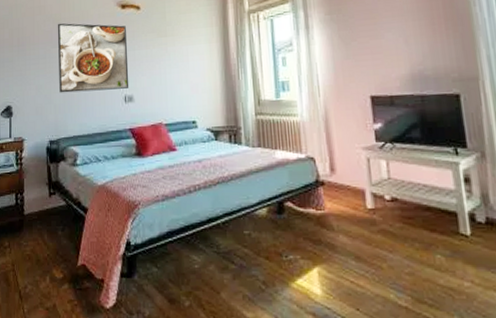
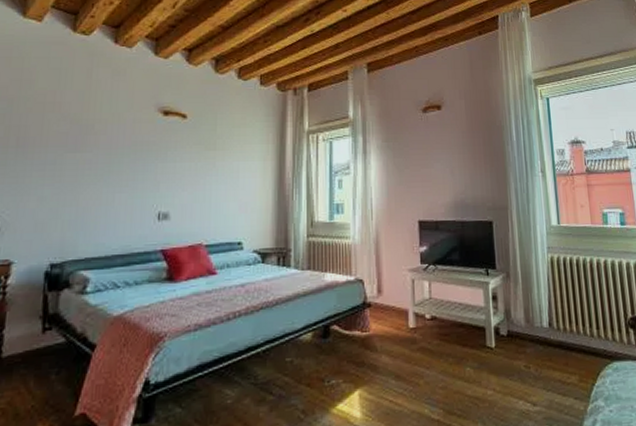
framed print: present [57,23,129,93] -> none [71,124,168,207]

